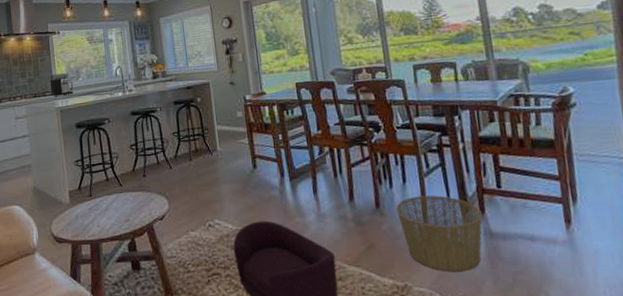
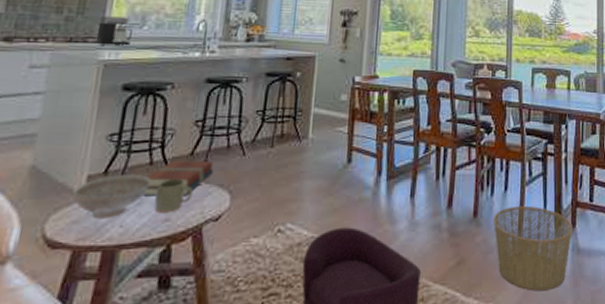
decorative bowl: none [62,188,111,222] -> present [73,175,152,219]
books: none [107,174,152,204] -> present [143,160,215,196]
mug: none [115,189,141,216] -> present [154,178,194,213]

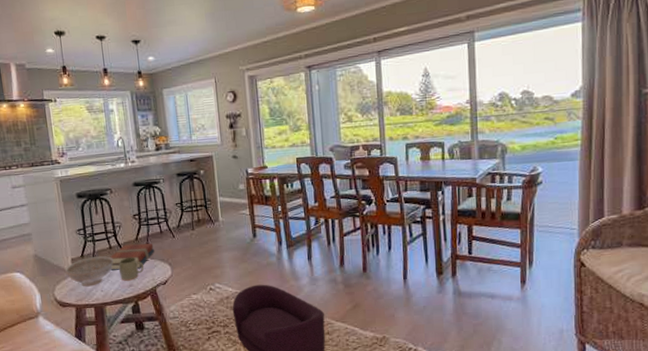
coffee maker: present [95,16,132,46] -> none [47,142,73,166]
basket: present [493,206,573,292] -> none [381,261,454,326]

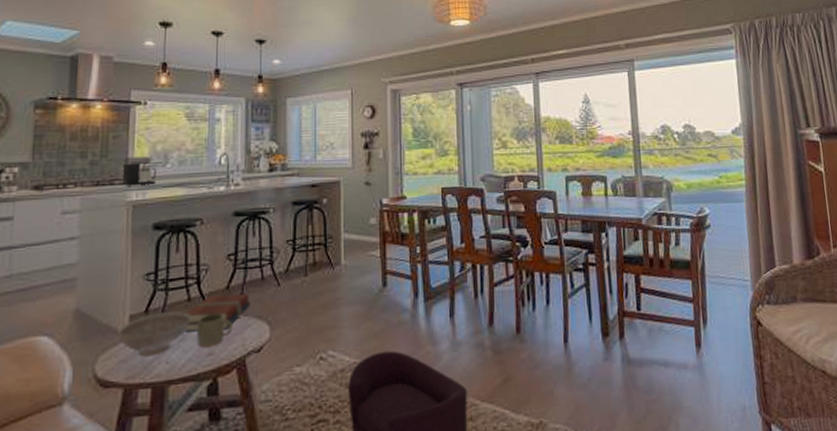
coffee maker: none [47,142,73,166] -> present [121,156,156,186]

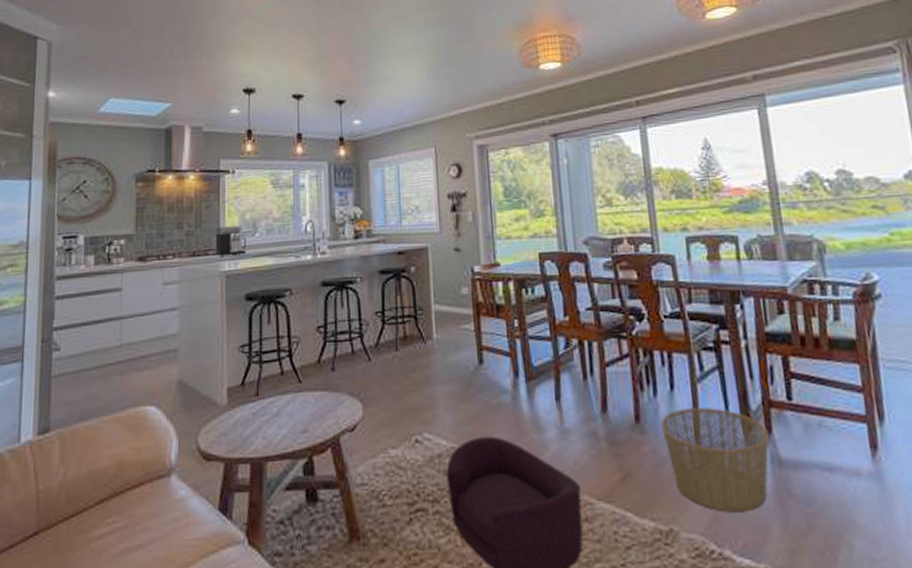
decorative bowl: present [117,311,191,357] -> none [217,385,285,431]
books: present [184,293,251,332] -> none [279,367,343,407]
mug: present [196,312,233,348] -> none [290,387,326,424]
basket: none [537,318,622,405] -> present [661,408,770,513]

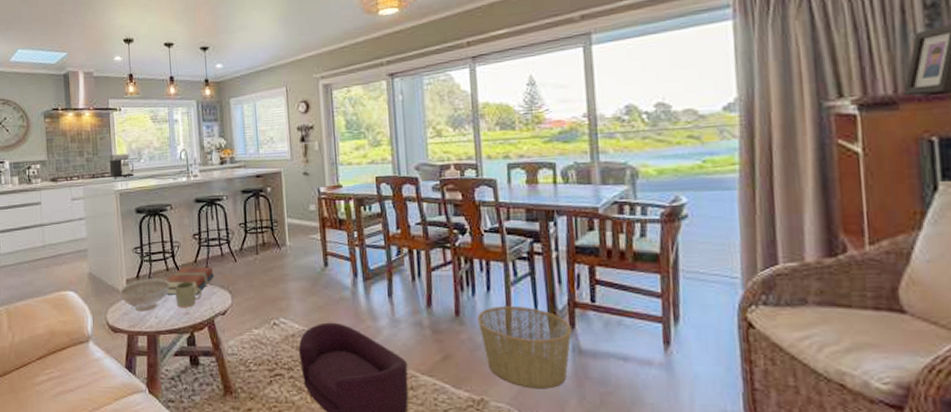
decorative bowl: none [217,385,285,431] -> present [119,279,170,312]
books: none [279,367,343,407] -> present [166,266,215,295]
mug: none [290,387,326,424] -> present [175,281,202,308]

